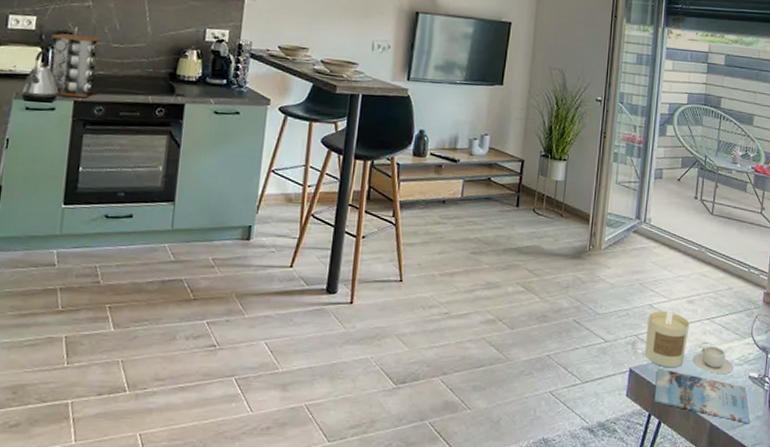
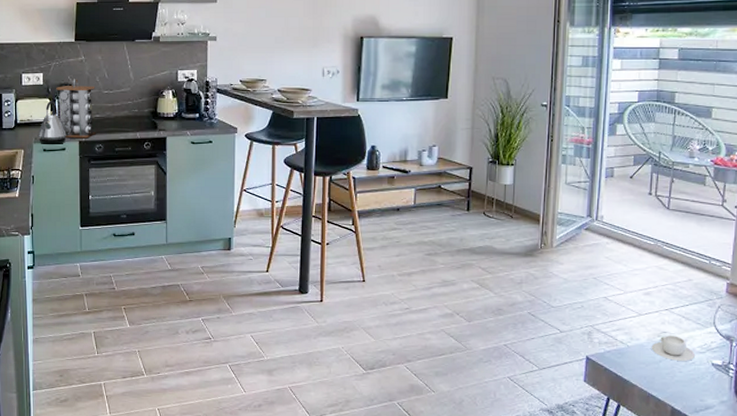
candle: present [644,311,690,368] -> none [601,303,647,356]
magazine: present [654,368,750,424] -> none [612,355,714,408]

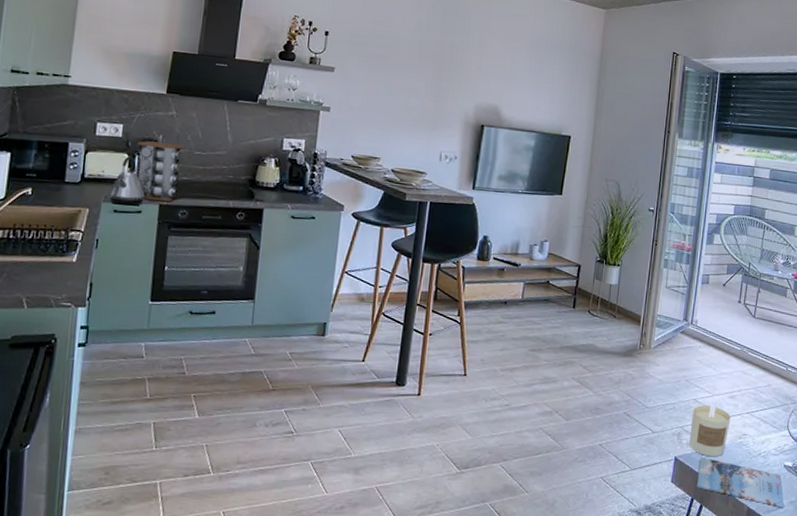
candle: none [601,303,647,356] -> present [689,405,731,457]
magazine: none [612,355,714,408] -> present [697,457,784,508]
teacup: present [651,335,696,361] -> none [732,438,771,463]

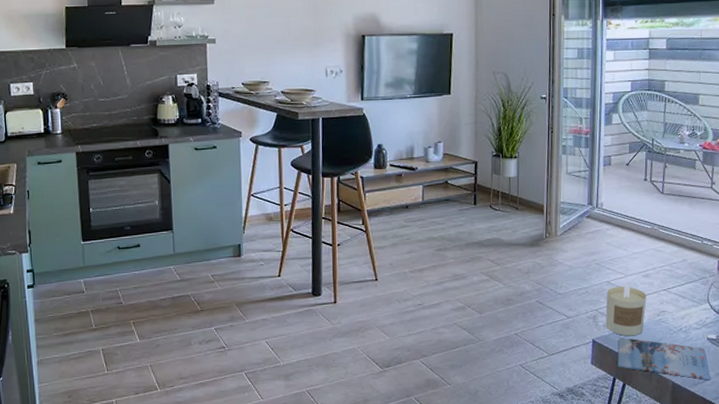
kettle: present [108,156,145,207] -> none [31,111,62,158]
spice rack: present [137,133,186,202] -> none [48,86,94,150]

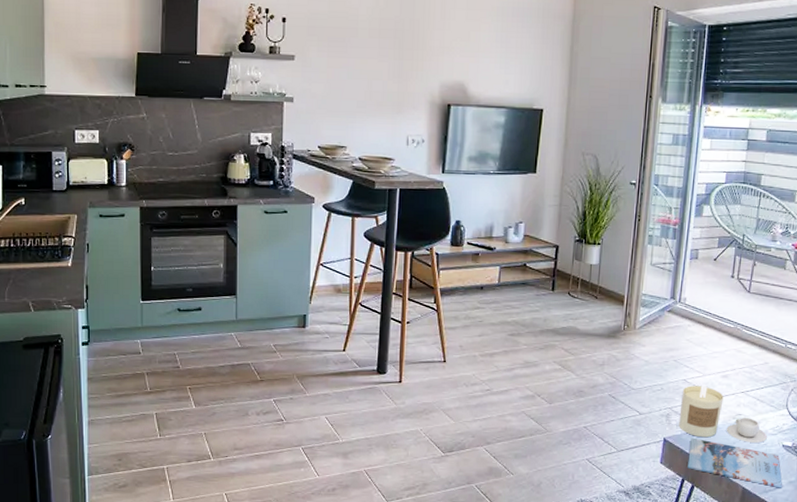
teacup: none [652,314,693,338] -> present [726,418,768,443]

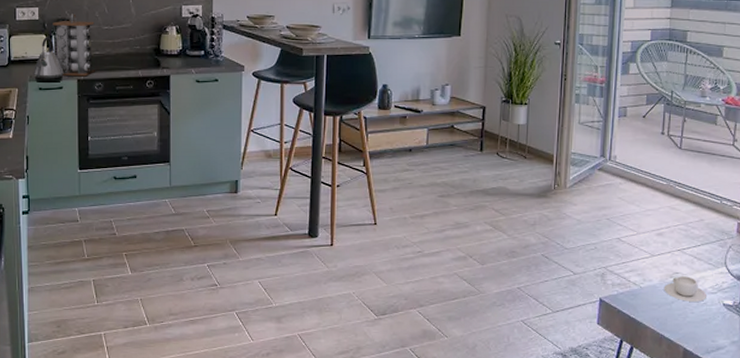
kettle: none [93,161,126,211] -> present [33,37,64,84]
spice rack: none [114,137,160,204] -> present [53,12,96,77]
candle: present [678,385,724,438] -> none [614,244,659,297]
magazine: present [687,437,782,488] -> none [626,297,725,349]

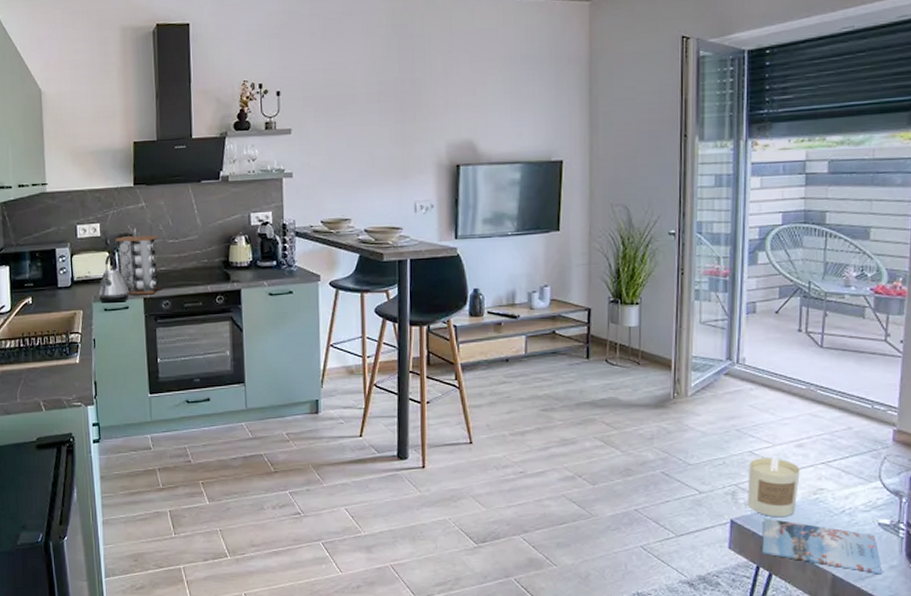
candle: none [614,244,659,297] -> present [747,458,800,518]
magazine: none [626,297,725,349] -> present [762,518,882,574]
teacup: present [663,276,708,302] -> none [806,493,859,521]

